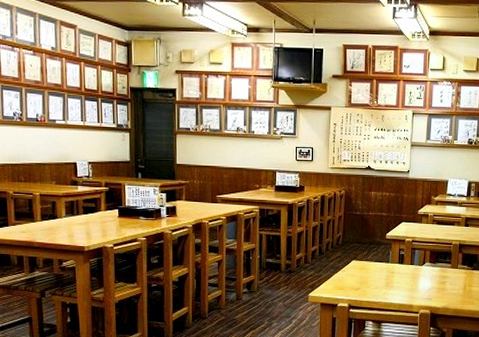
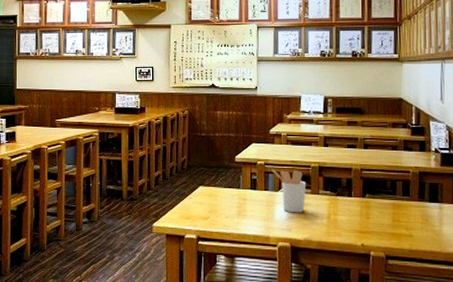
utensil holder: none [418,246,448,285] -> present [271,169,307,213]

